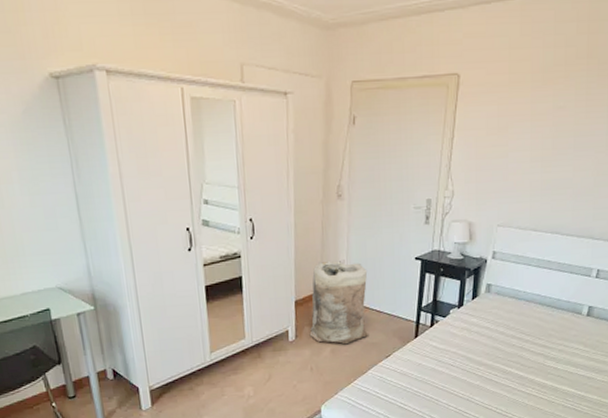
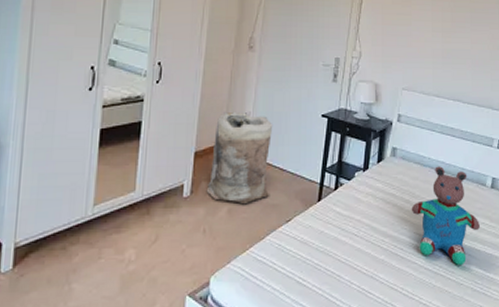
teddy bear: none [505,298,573,386] -> present [411,166,480,265]

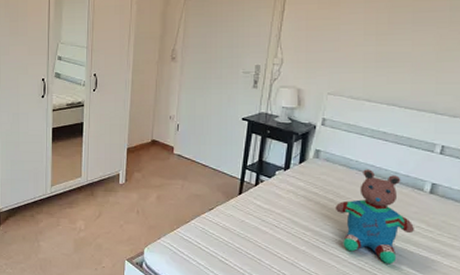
bag: present [206,111,273,203] -> none [138,114,196,192]

